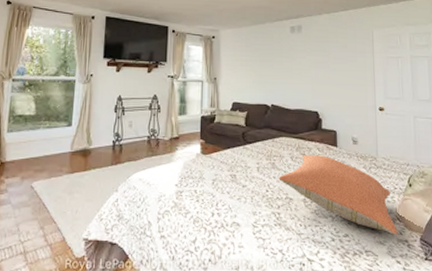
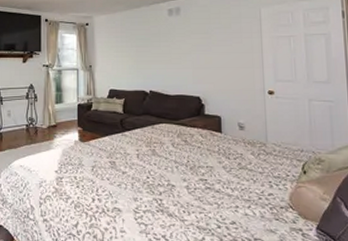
pillow: present [278,155,398,235] -> none [159,141,291,223]

